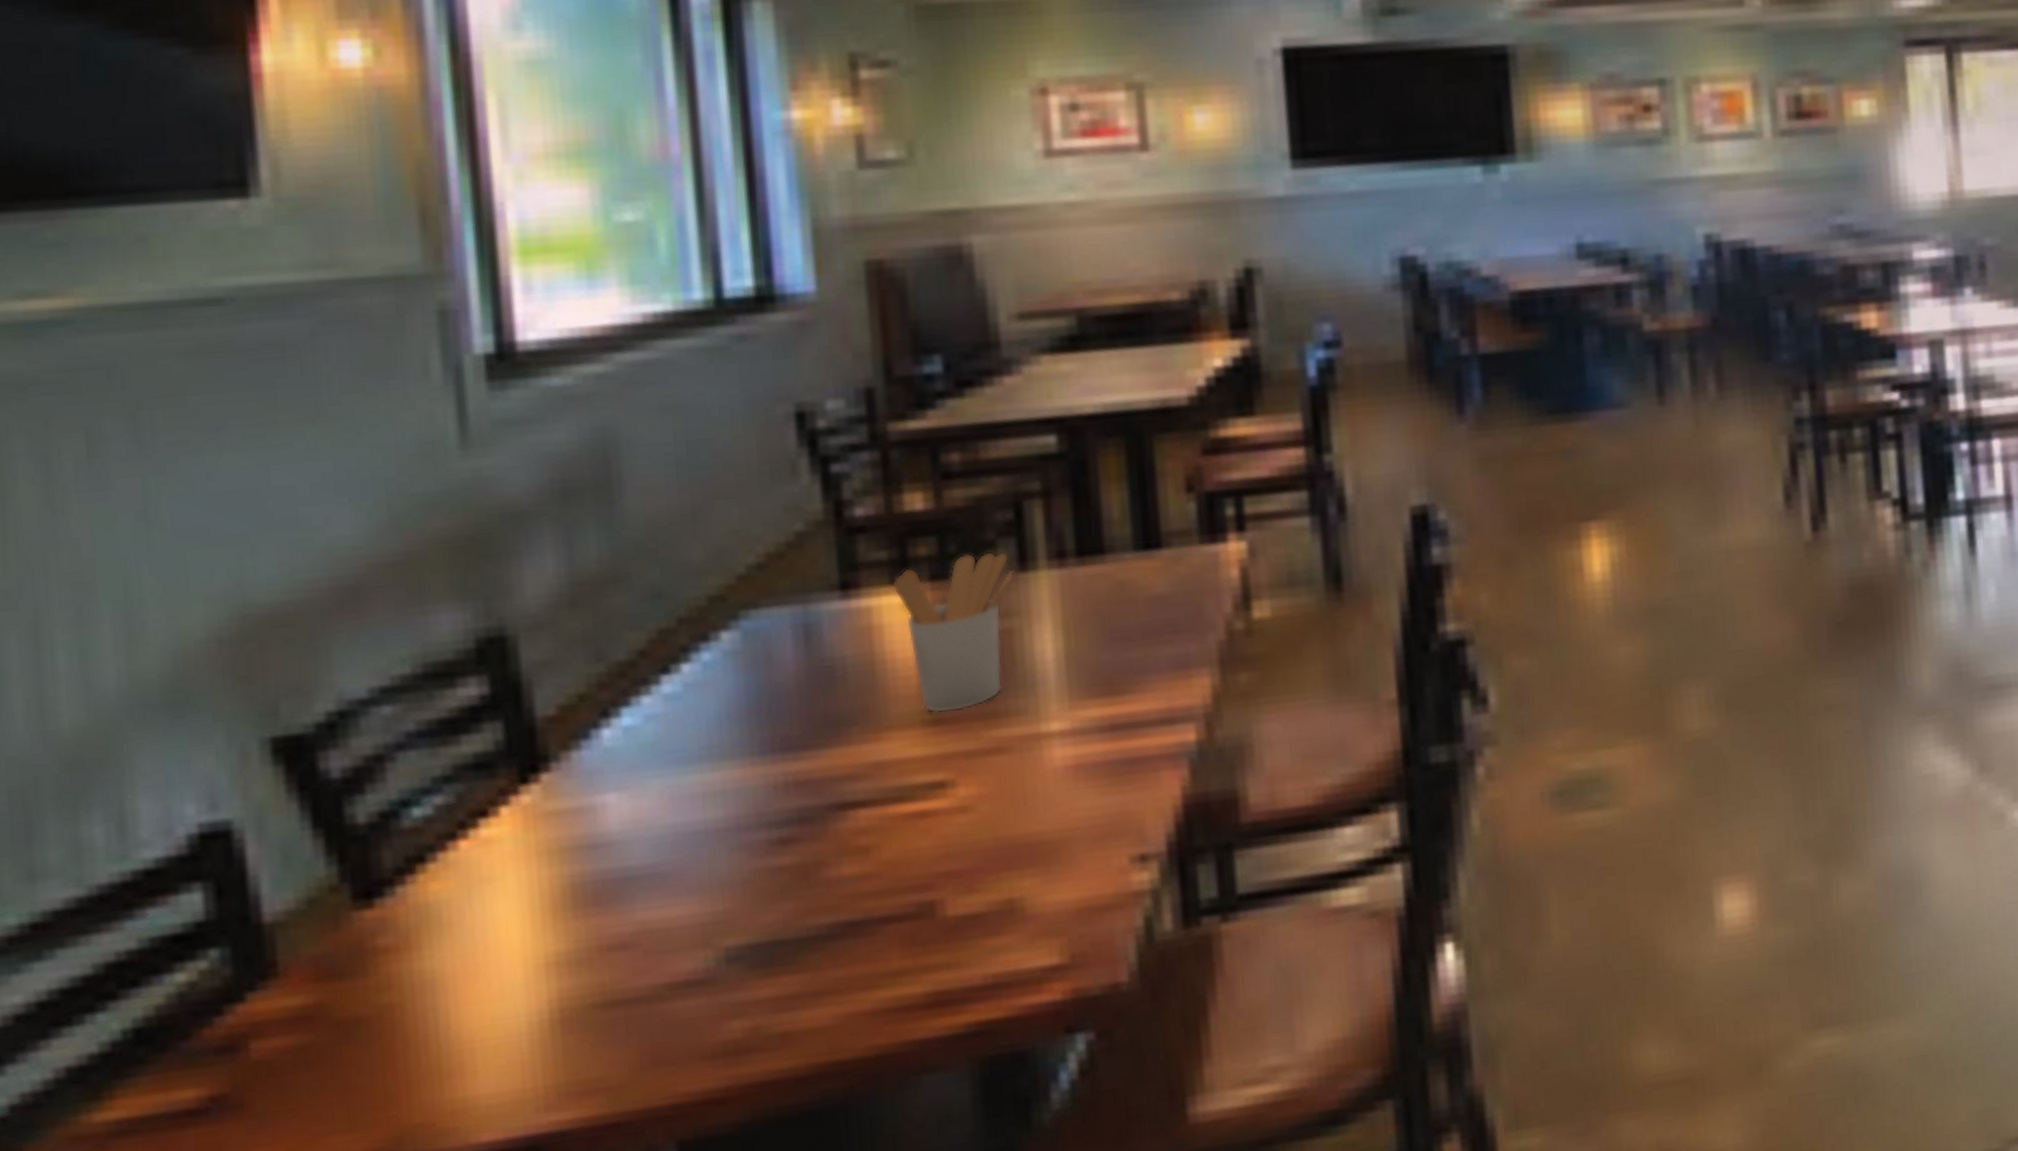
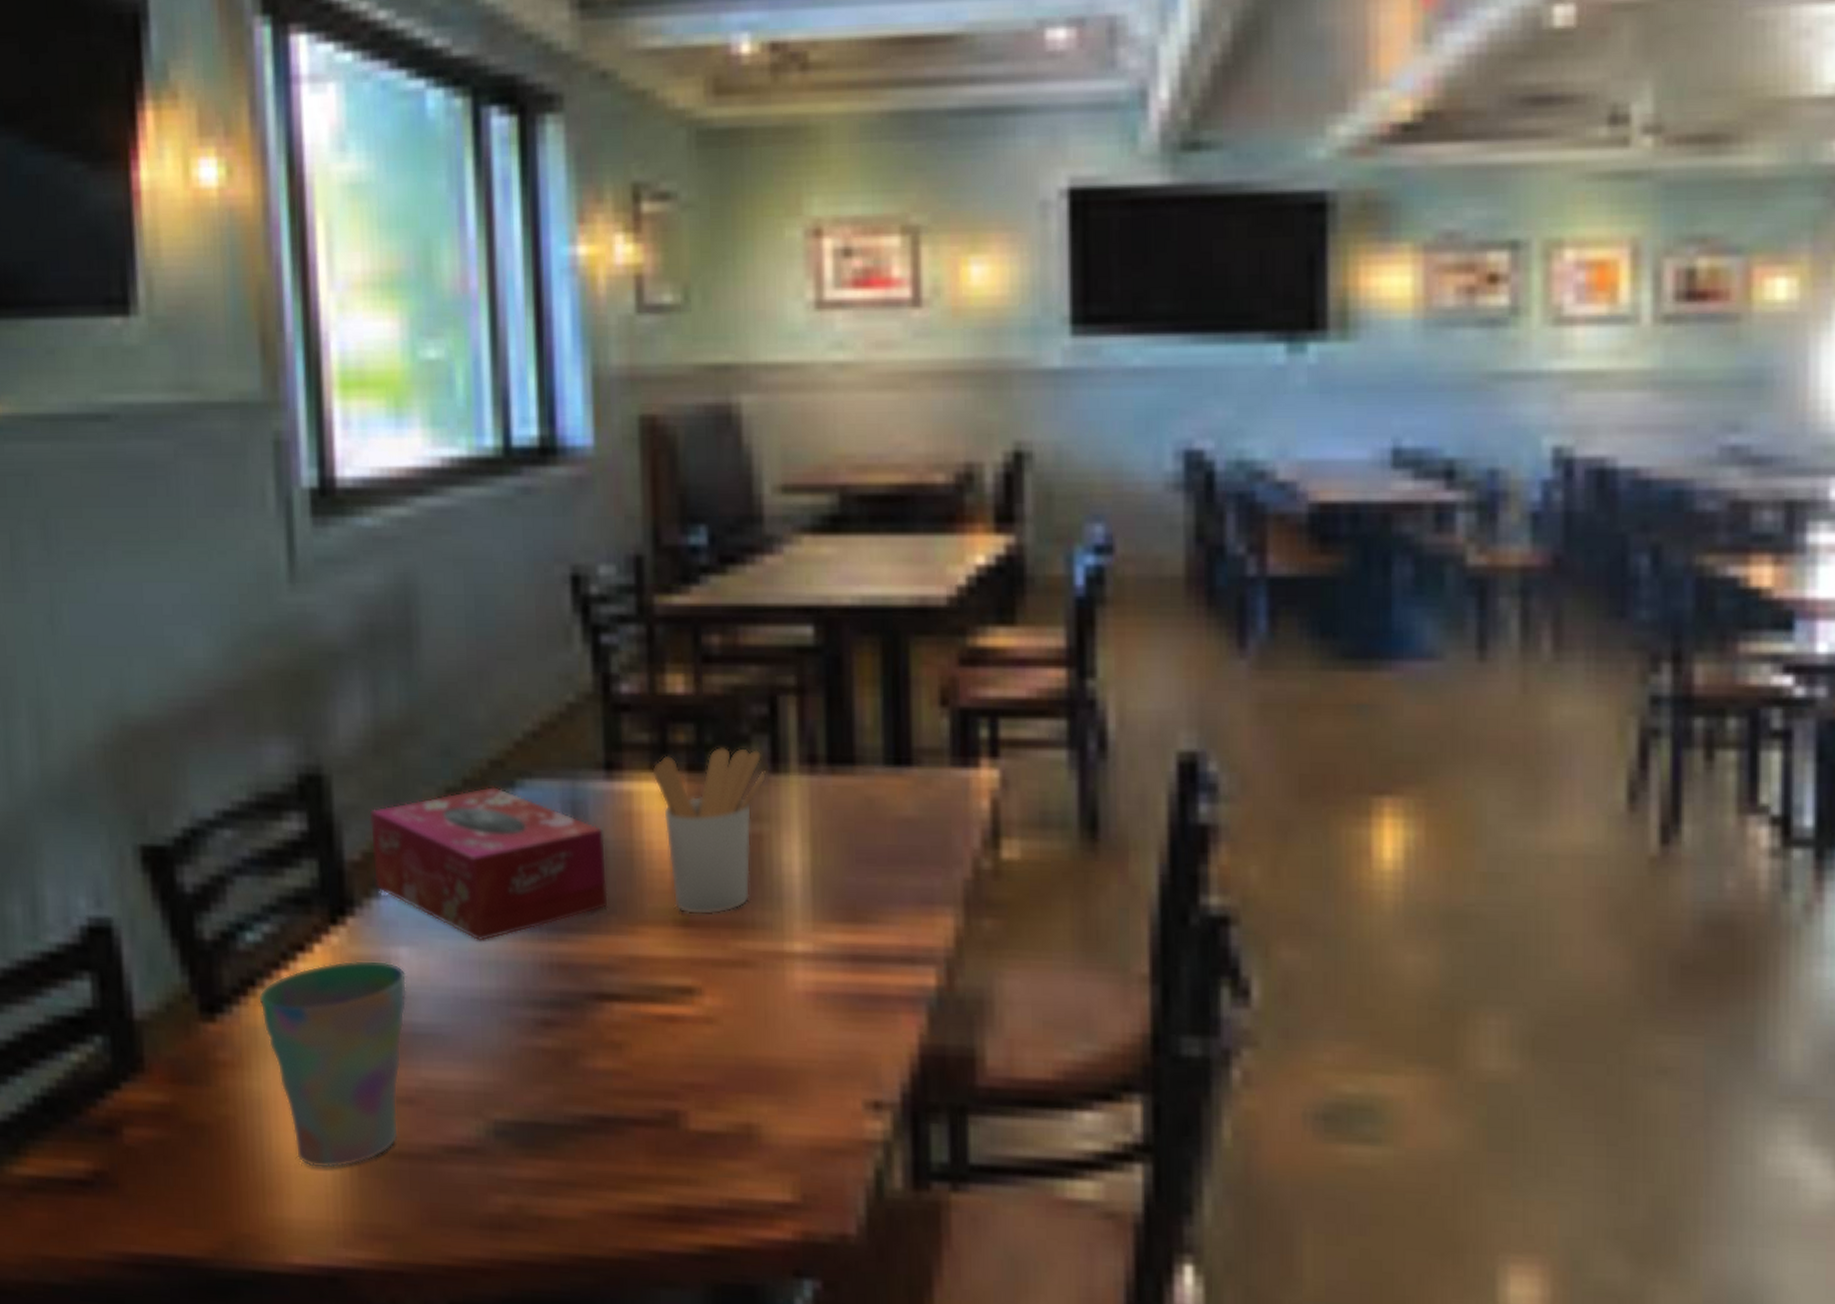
cup: none [430,811,617,1037] -> present [259,959,407,1169]
tissue box: none [566,621,848,774] -> present [370,786,608,942]

